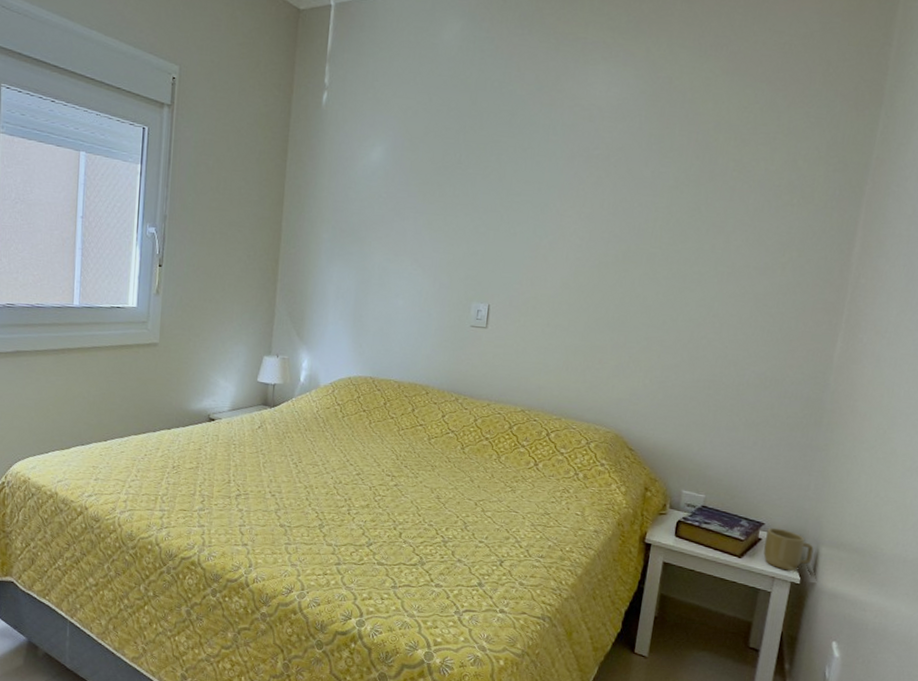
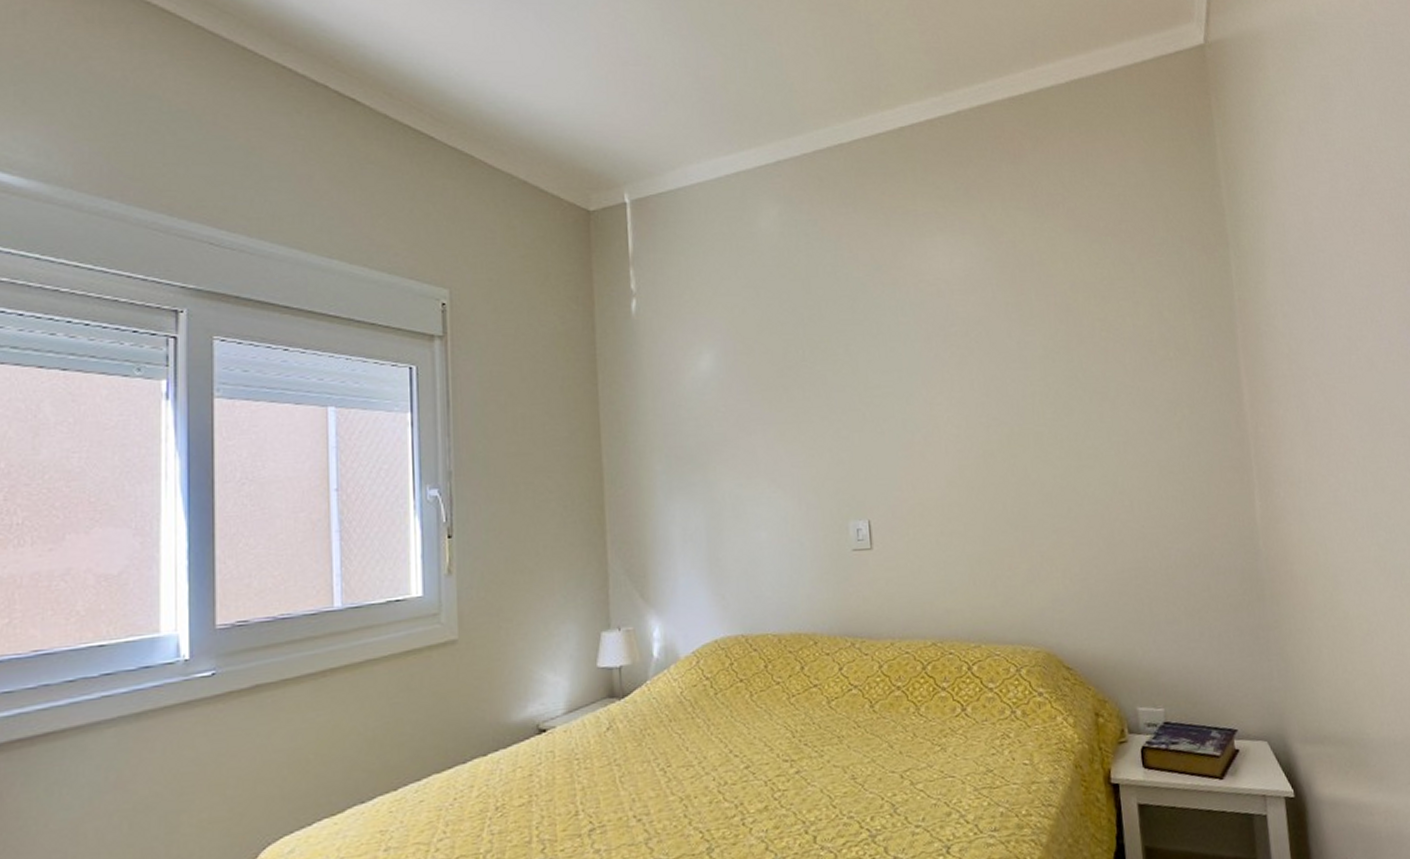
mug: present [763,527,814,571] -> none [1242,732,1300,784]

